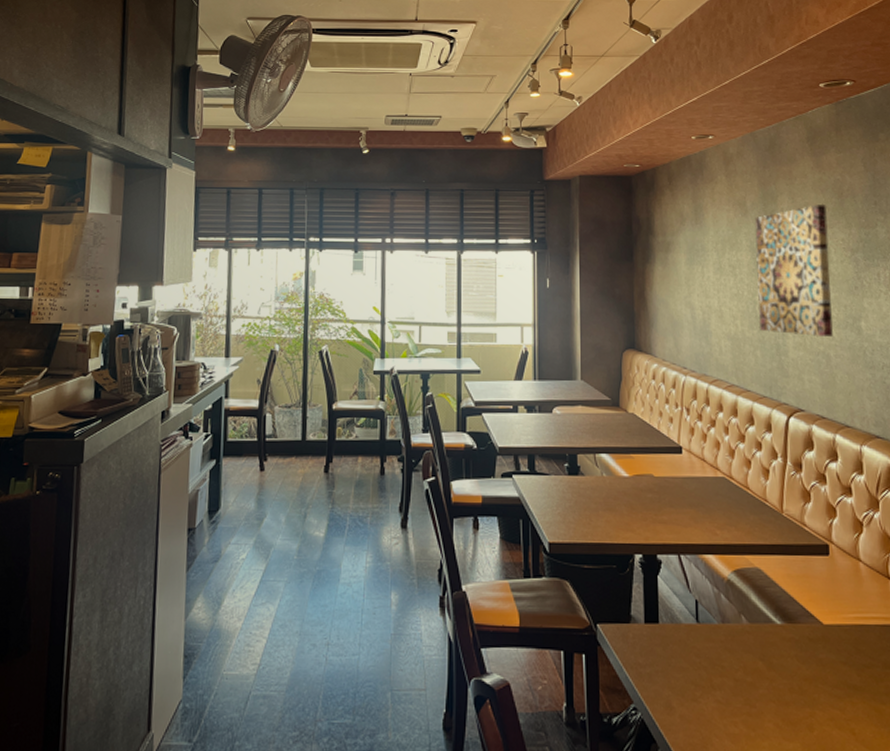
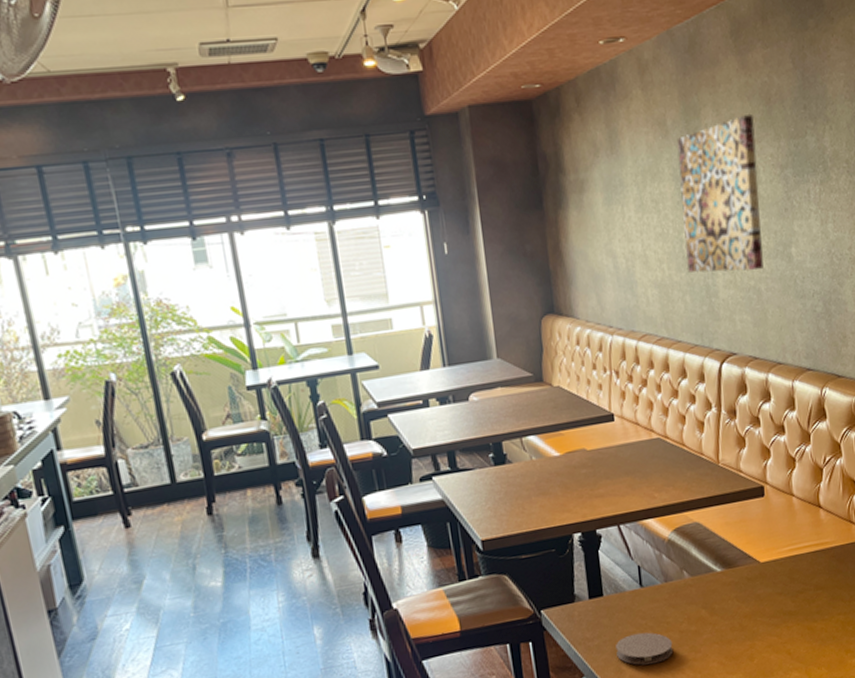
coaster: none [668,670,727,709] -> present [616,632,674,665]

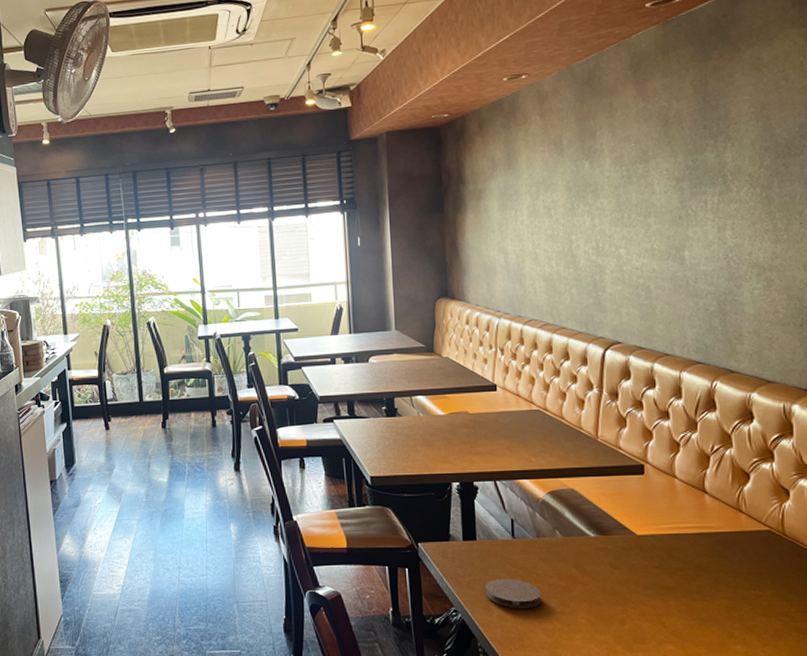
wall art: present [676,113,764,273] -> none [571,133,654,271]

